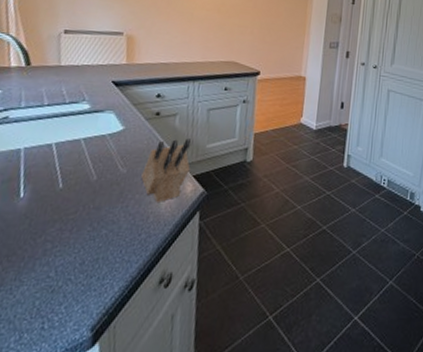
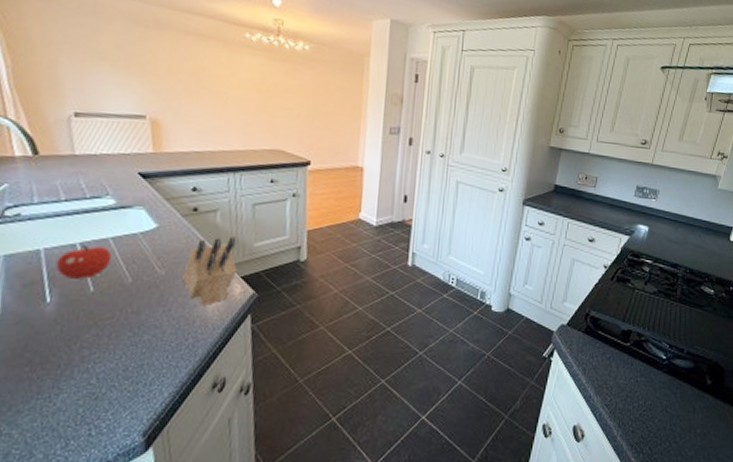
fruit: none [32,144,82,176] -> present [56,244,113,279]

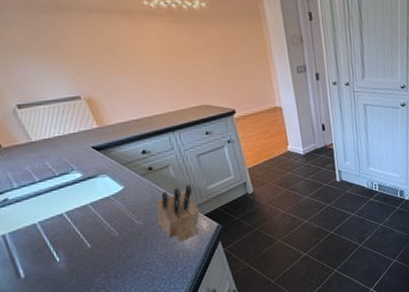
fruit: present [56,244,113,279] -> none [52,212,97,242]

